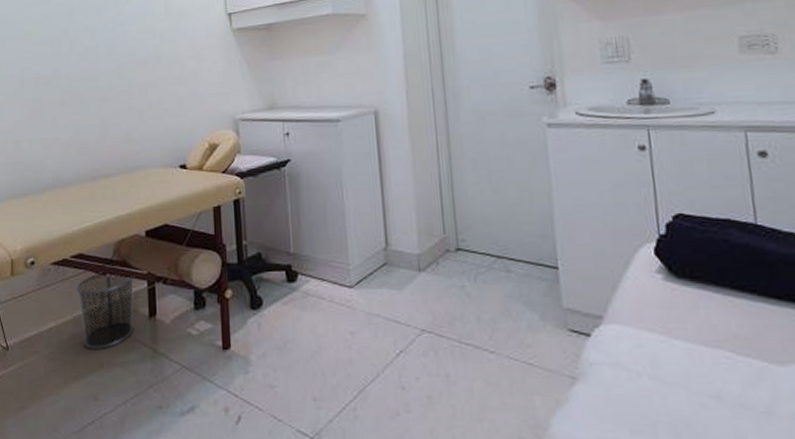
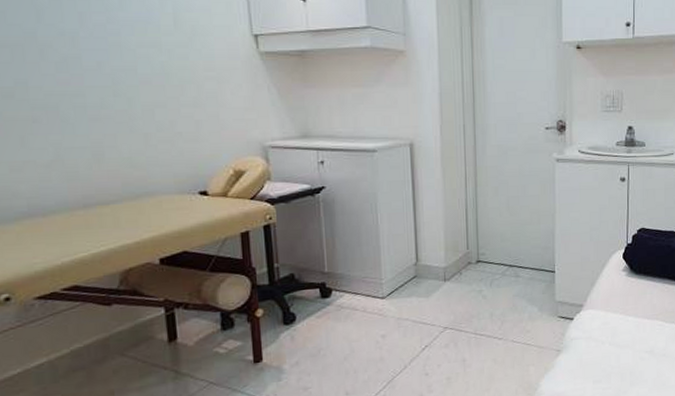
waste bin: present [76,272,135,349] -> none [72,303,150,379]

